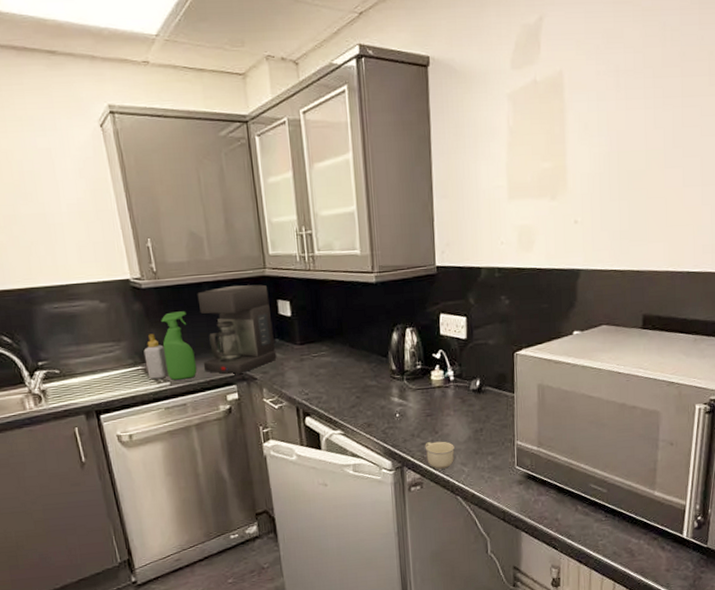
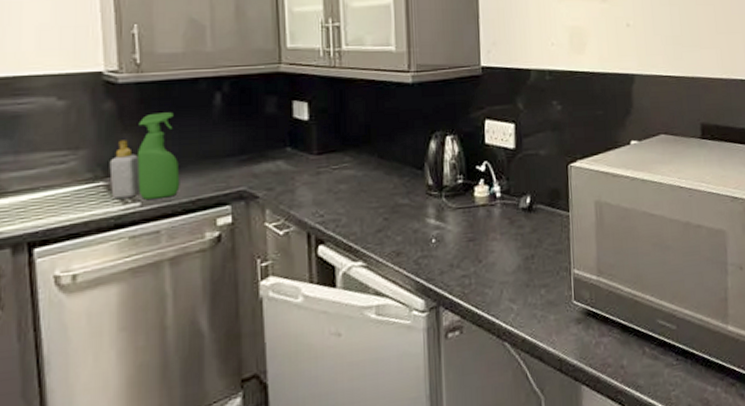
coffee maker: present [197,284,277,374] -> none [189,82,287,191]
cup: present [425,441,455,469] -> none [466,272,502,308]

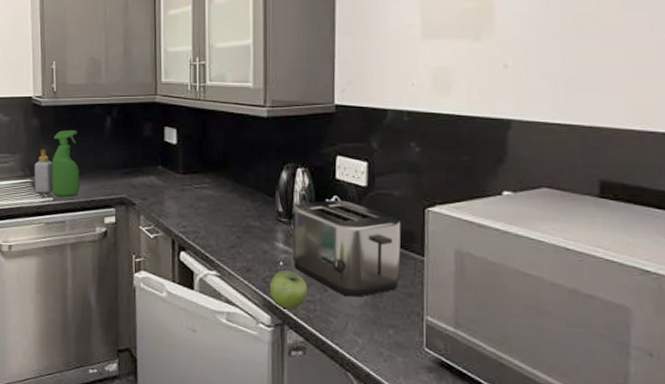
fruit: none [422,247,462,290] -> present [269,270,308,310]
toaster: none [443,165,549,265] -> present [292,199,401,297]

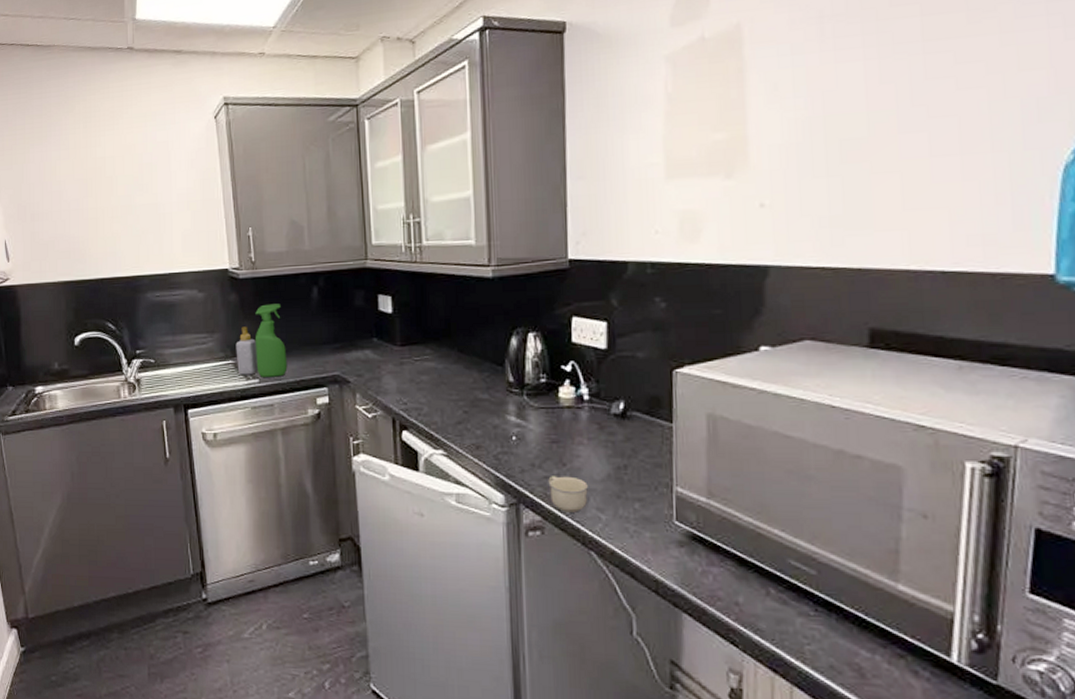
fruit: present [269,270,308,310] -> none [502,446,545,487]
toaster: present [292,199,401,297] -> none [524,365,646,471]
cup: none [311,300,347,336] -> present [548,476,588,513]

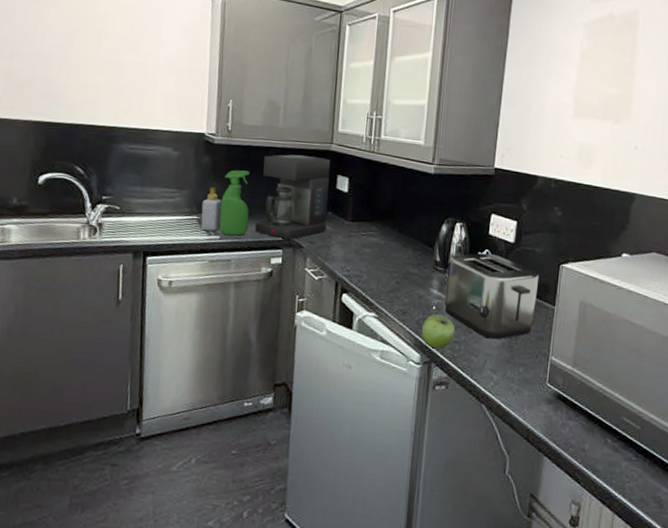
coffee maker: none [293,277,374,375] -> present [254,154,331,239]
fruit: none [502,446,545,487] -> present [421,314,455,349]
toaster: none [524,365,646,471] -> present [444,252,540,340]
cup: present [548,476,588,513] -> none [456,341,487,372]

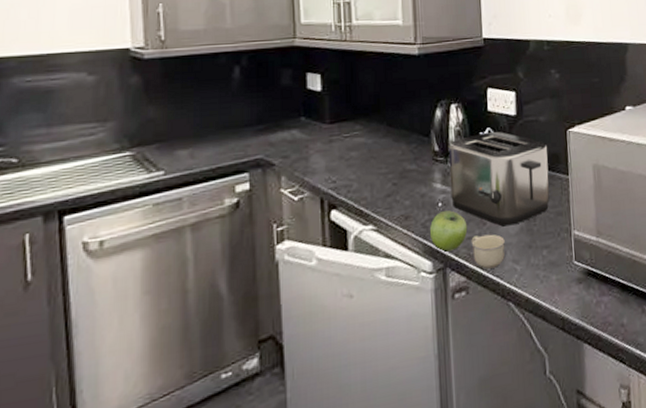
soap bottle: present [201,187,223,231] -> none [135,112,164,168]
spray bottle: present [219,170,250,236] -> none [160,85,201,168]
coffee maker: present [254,154,331,239] -> none [209,55,301,160]
cup: none [456,341,487,372] -> present [471,234,506,269]

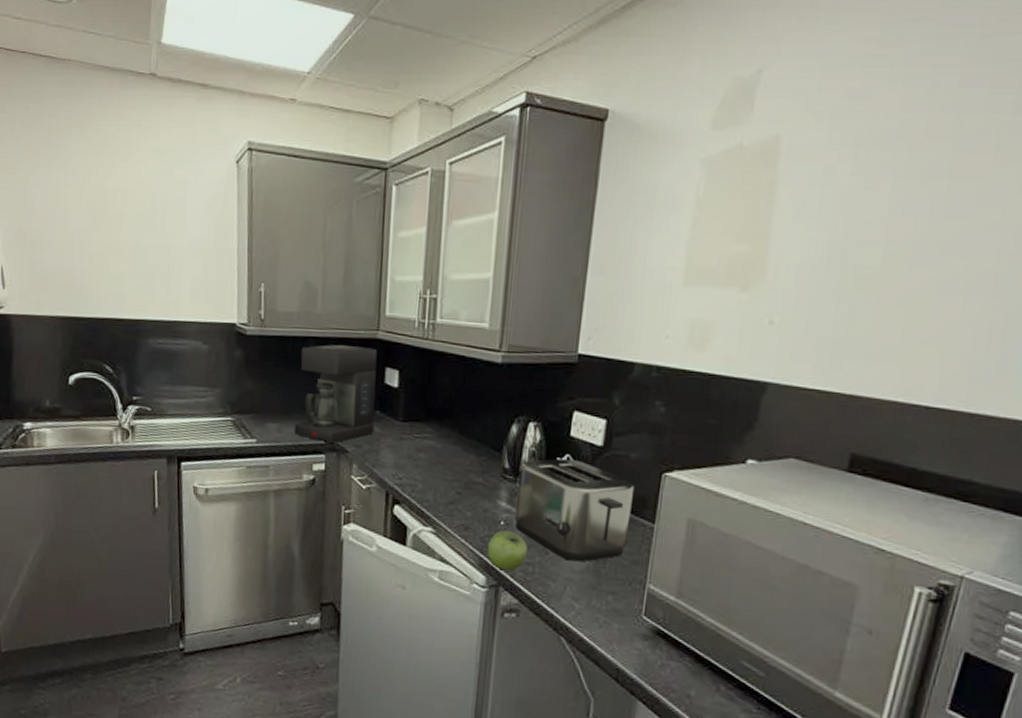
coffee maker: none [209,55,301,160] -> present [294,344,378,443]
cup: present [471,234,506,269] -> none [529,562,567,600]

